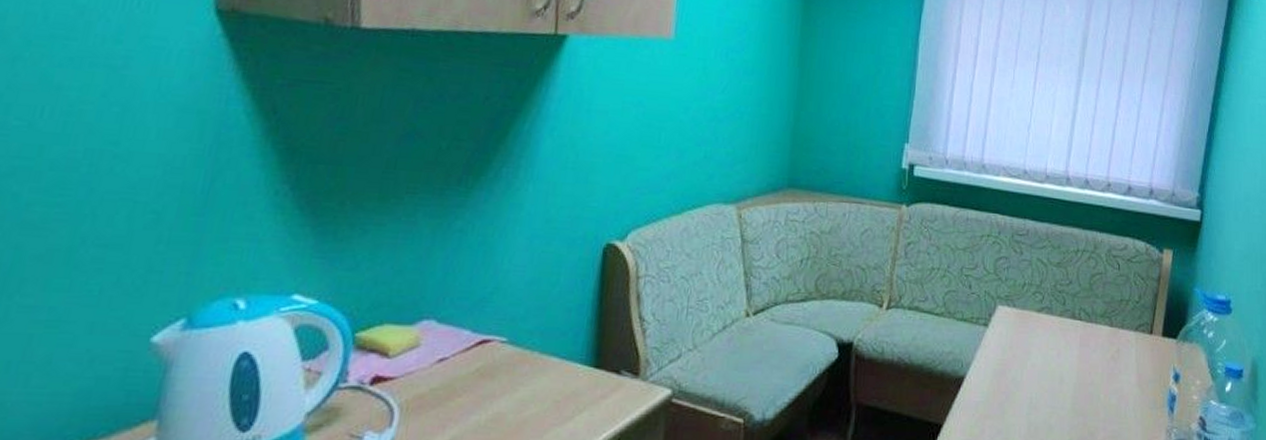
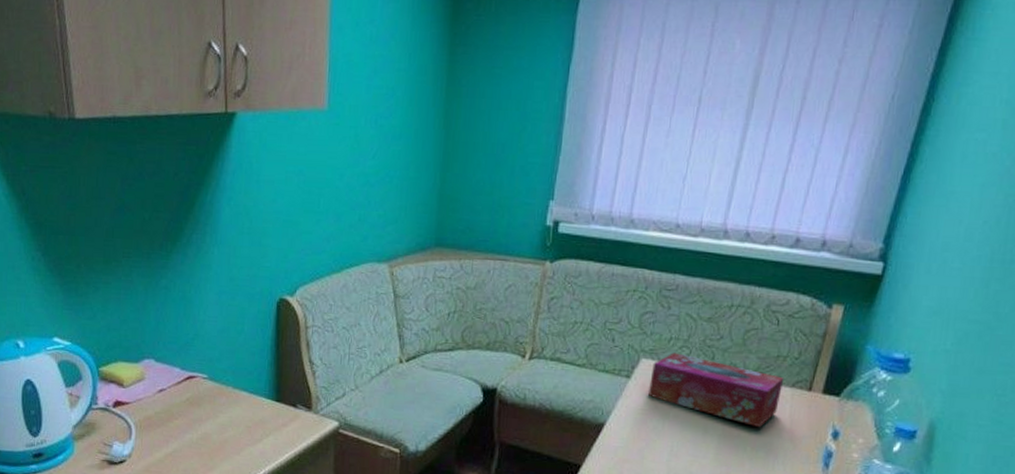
tissue box: none [1006,298,1129,374] -> present [648,352,785,428]

